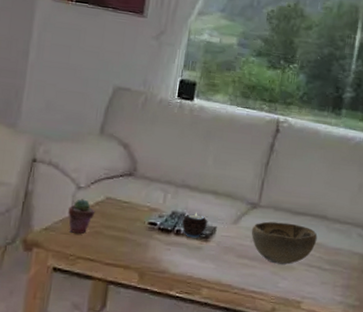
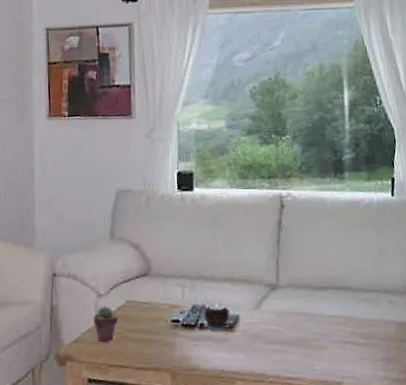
decorative bowl: present [251,221,317,265] -> none [275,300,345,345]

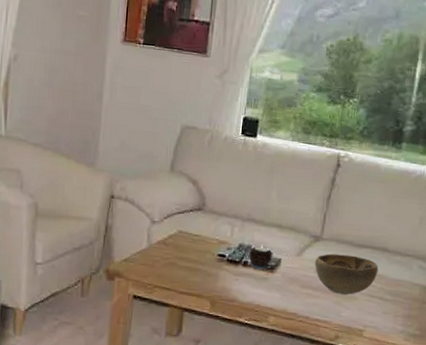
potted succulent: present [93,306,119,342] -> none [144,232,169,264]
decorative bowl: none [275,300,345,345] -> present [314,253,379,295]

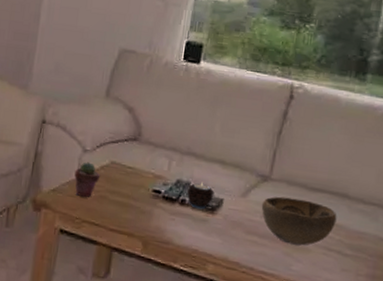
potted succulent: none [144,232,169,264] -> present [74,162,101,197]

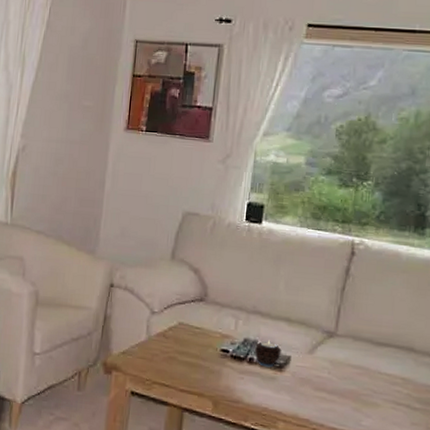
potted succulent: present [74,162,101,197] -> none [143,324,169,359]
decorative bowl: present [261,196,337,246] -> none [328,352,404,401]

